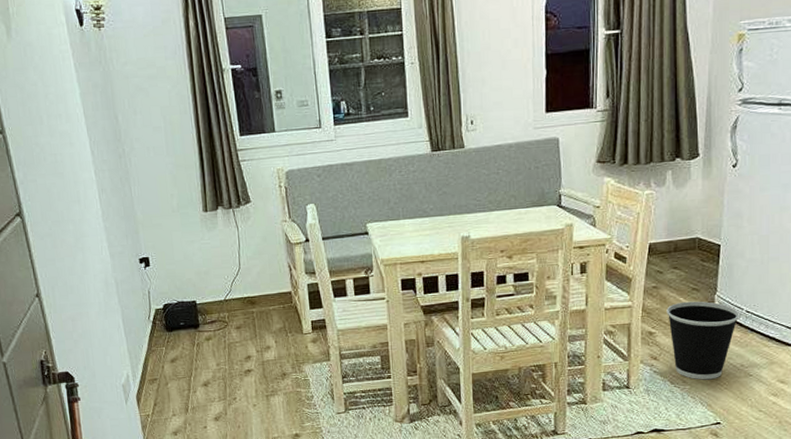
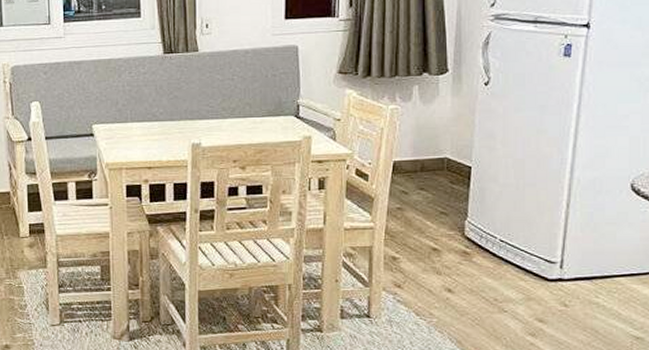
wastebasket: present [667,301,739,380] -> none [412,226,492,314]

